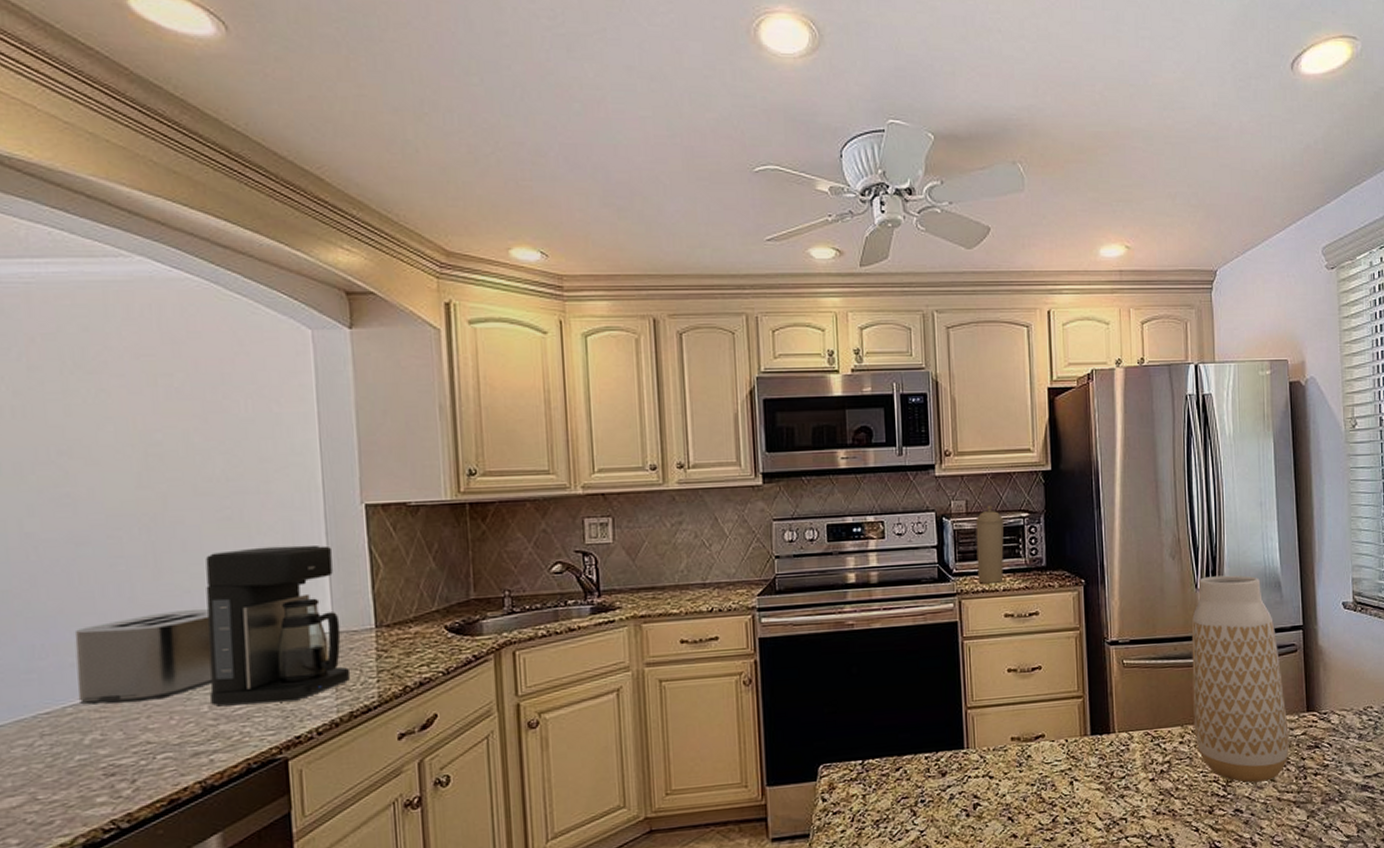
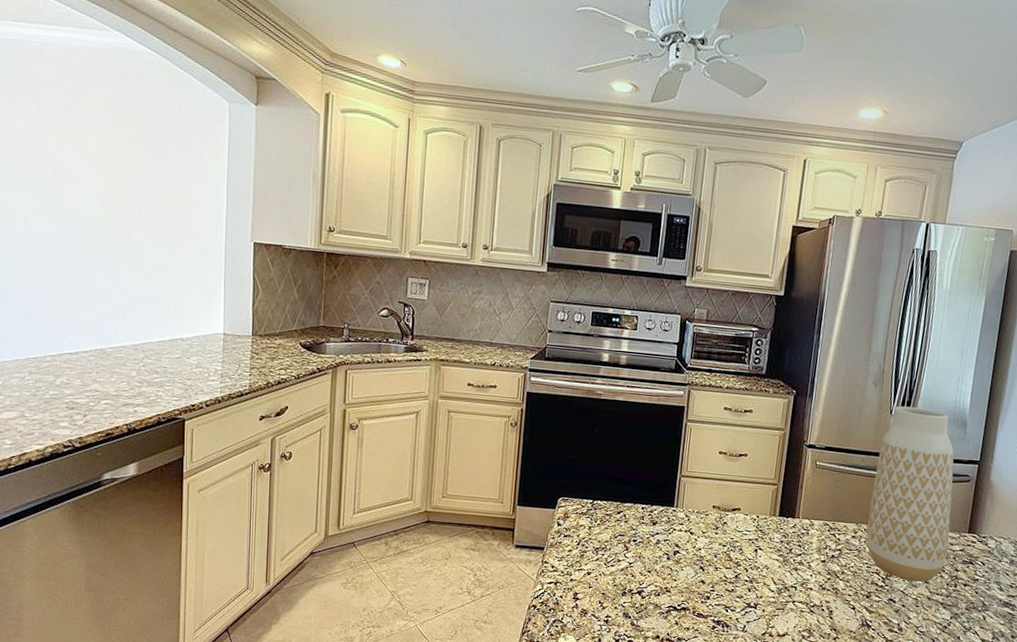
toaster: present [74,609,213,705] -> none [54,299,143,362]
coffee maker: present [205,545,350,705] -> none [138,262,231,379]
canister: present [975,505,1005,585] -> none [707,317,737,382]

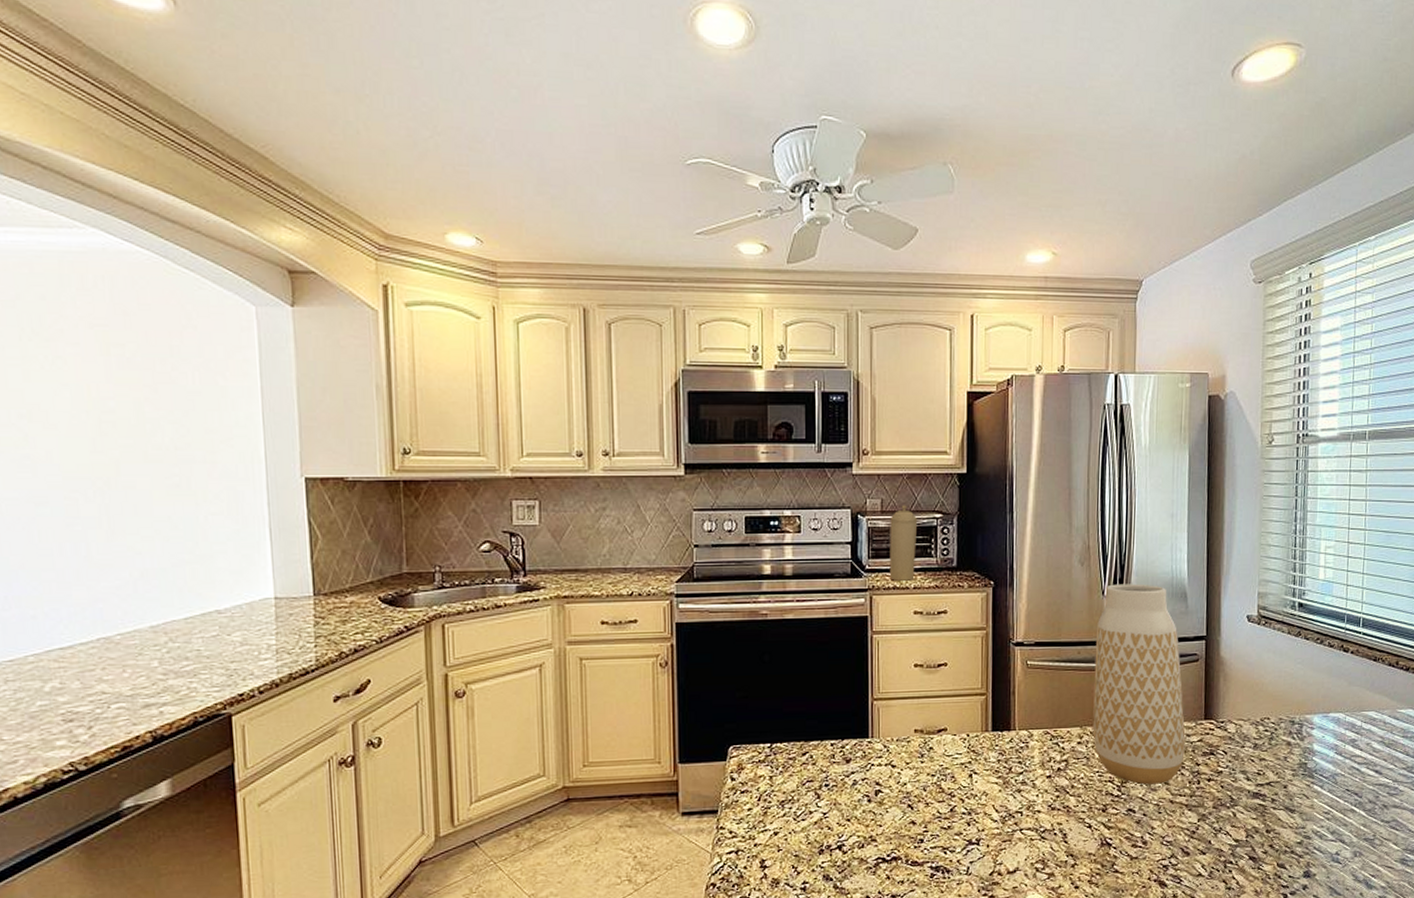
canister: none [707,317,737,382] -> present [889,505,918,582]

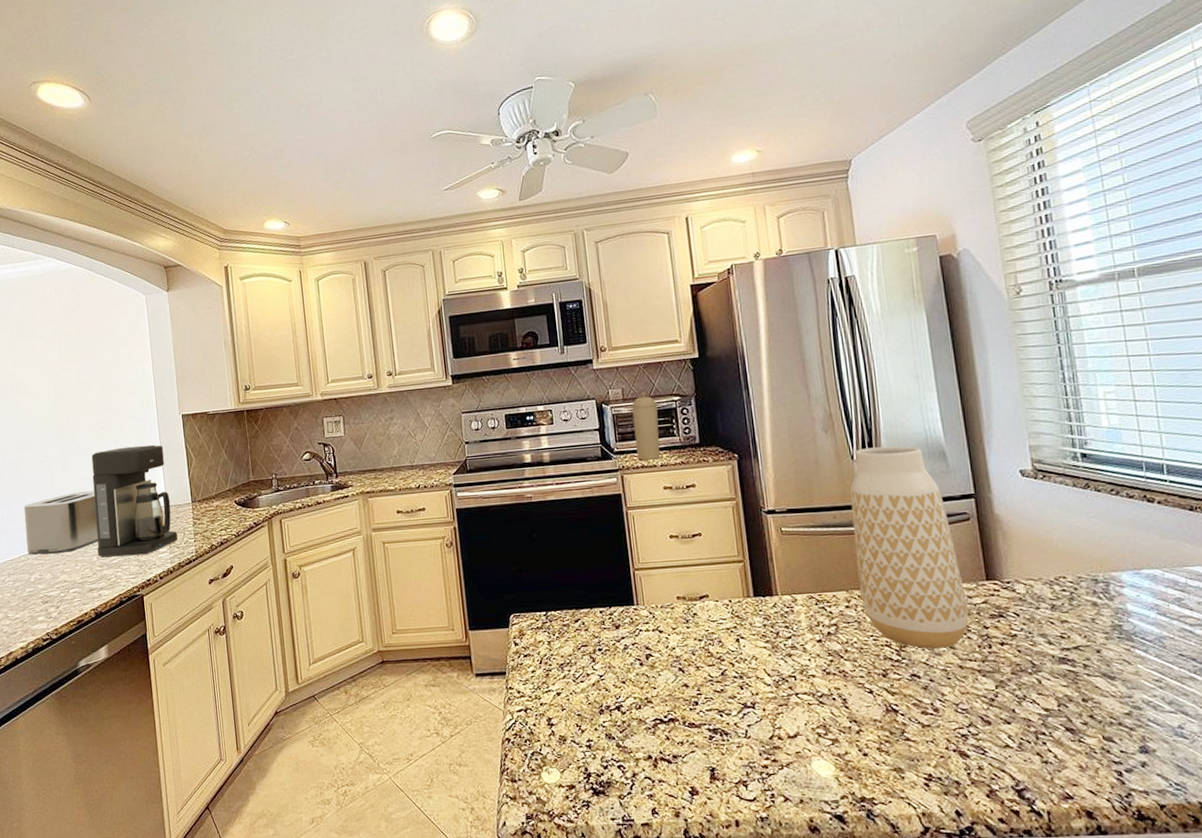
toaster: none [35,571,163,655] -> present [23,491,99,555]
coffee maker: none [155,514,289,662] -> present [91,444,178,557]

